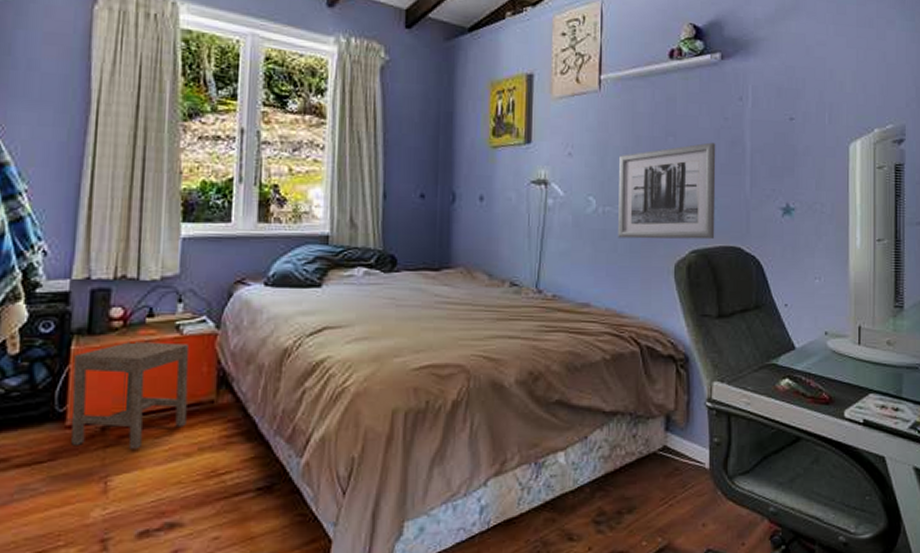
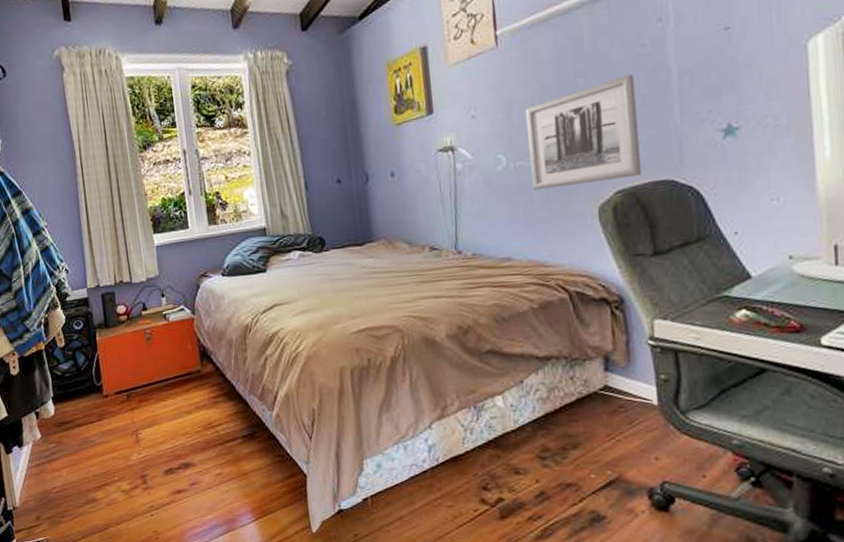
stool: present [70,342,190,449] -> none [100,328,184,410]

